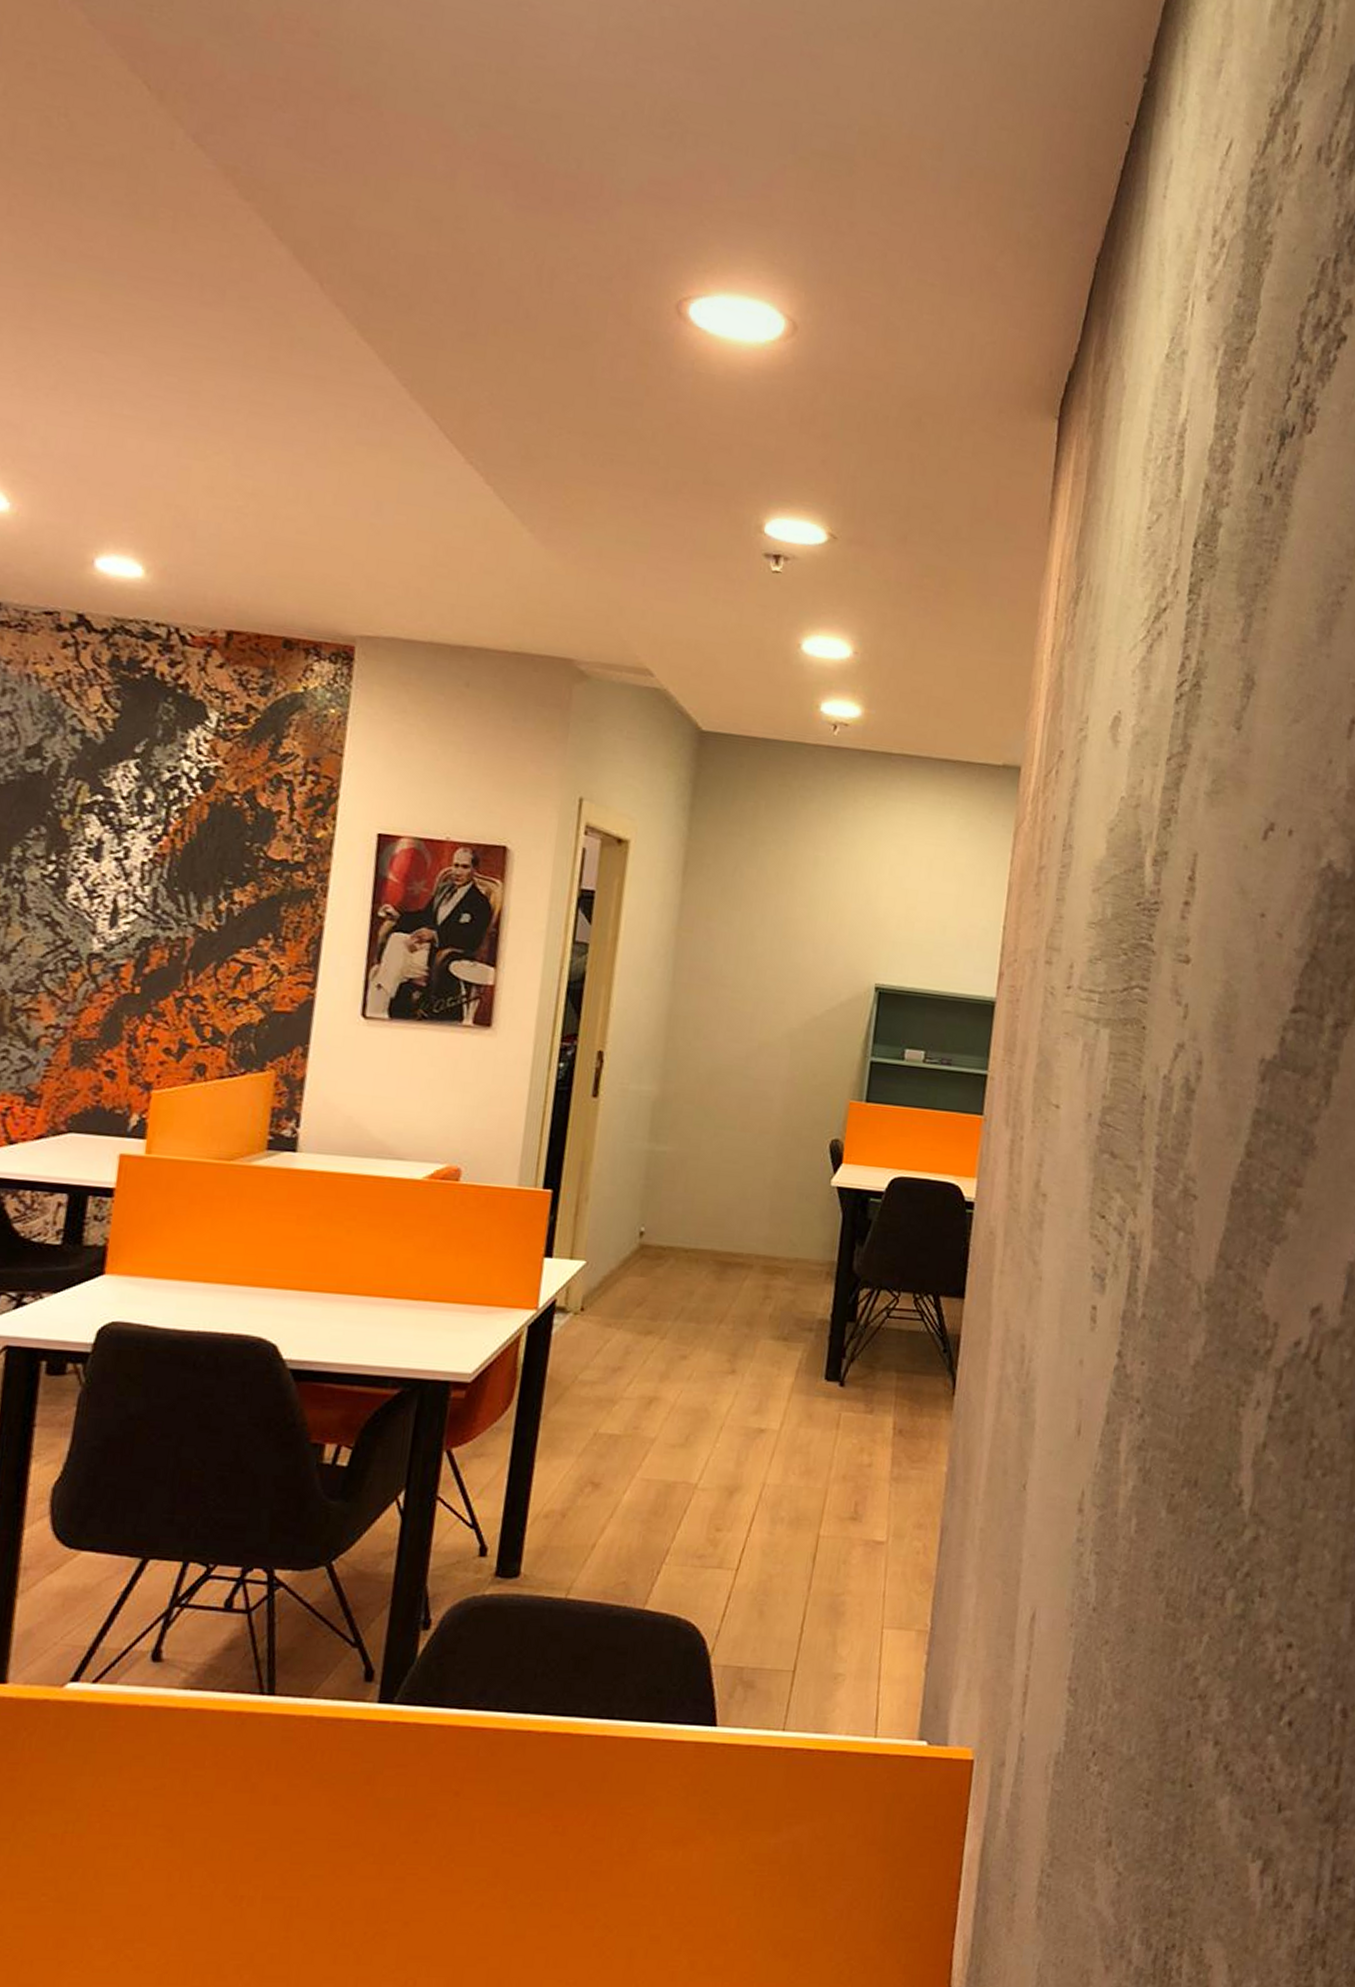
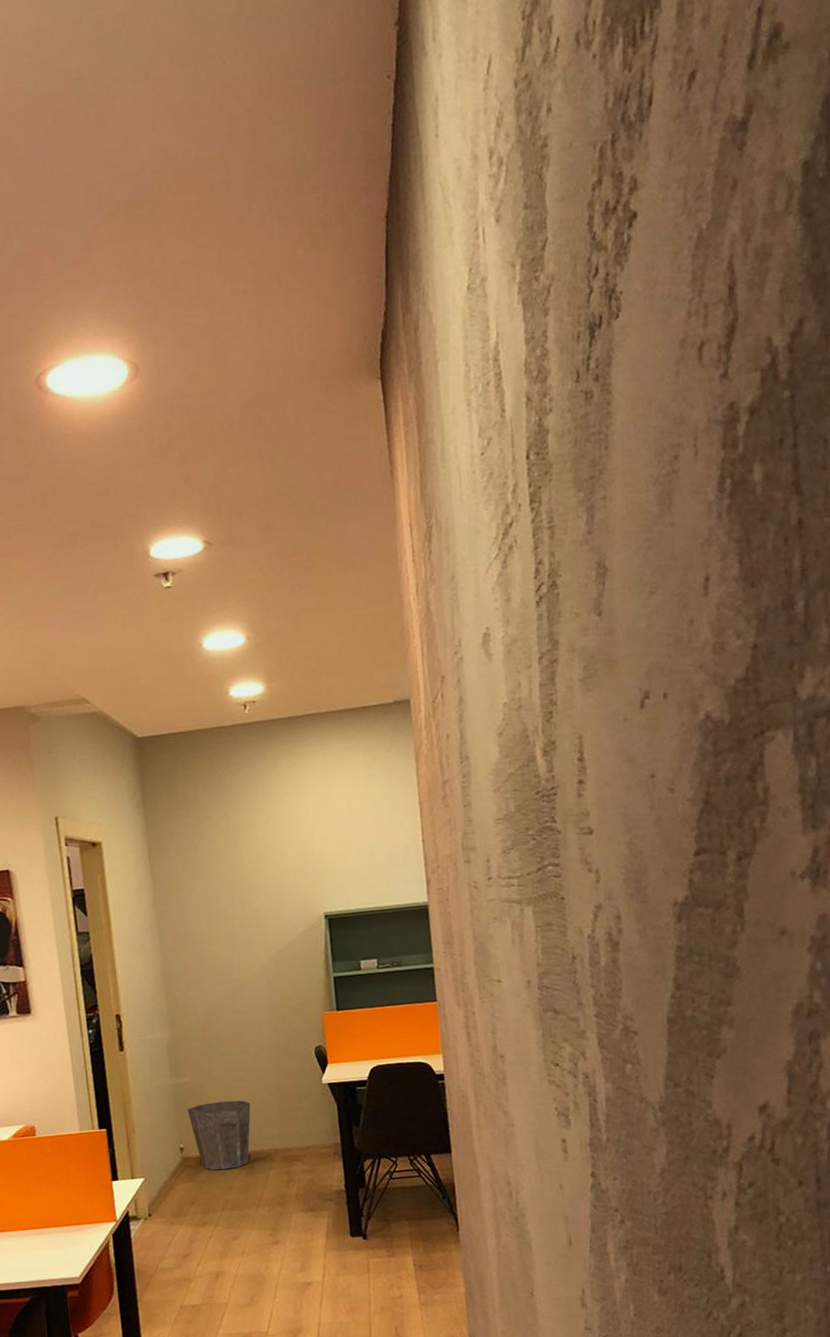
waste bin: none [659,1182,739,1269] -> present [187,1100,251,1170]

